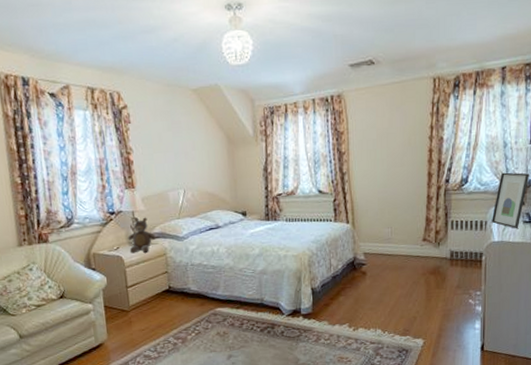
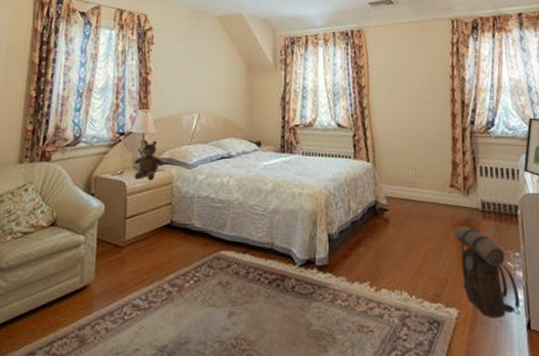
backpack: none [424,273,477,345] -> present [454,226,521,319]

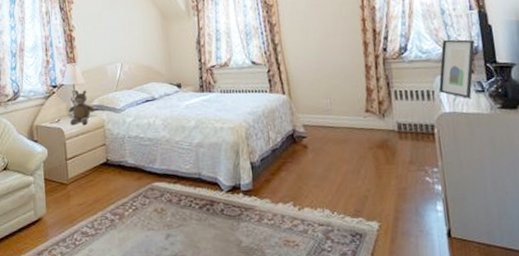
backpack: present [454,226,521,319] -> none [372,147,442,229]

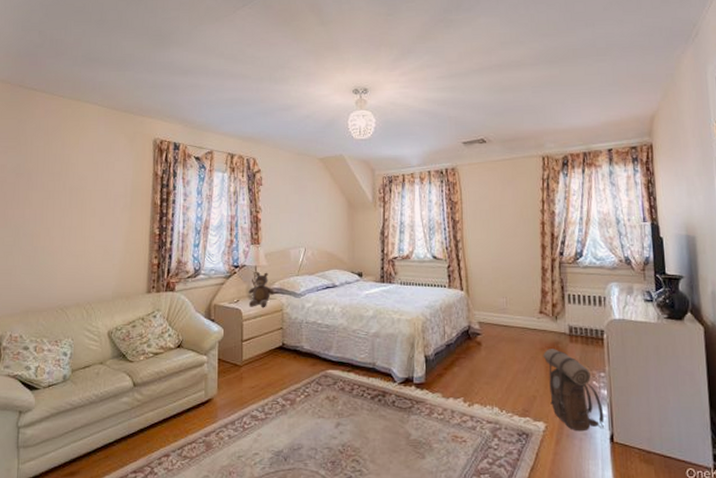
backpack: none [372,147,442,229] -> present [543,349,605,432]
picture frame: present [438,39,475,98] -> none [610,248,647,306]

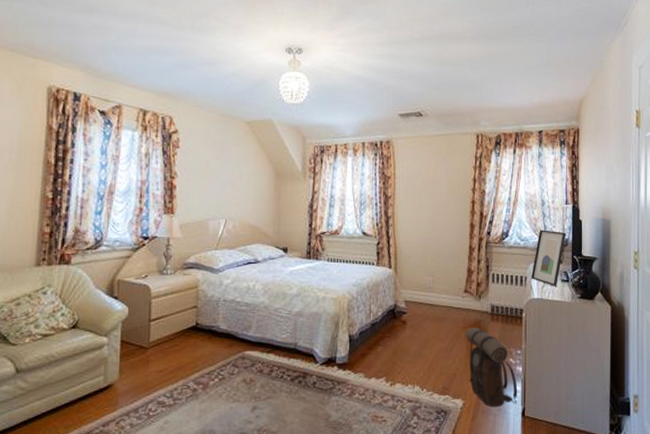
teddy bear: present [248,272,274,307] -> none [158,245,189,283]
picture frame: none [610,248,647,306] -> present [530,230,567,286]

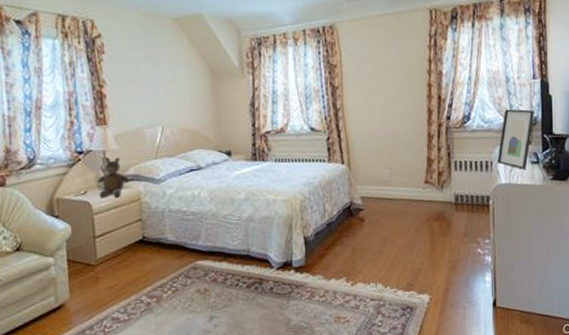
teddy bear: none [158,245,189,283] -> present [97,157,129,199]
backpack: present [465,327,518,408] -> none [428,219,488,300]

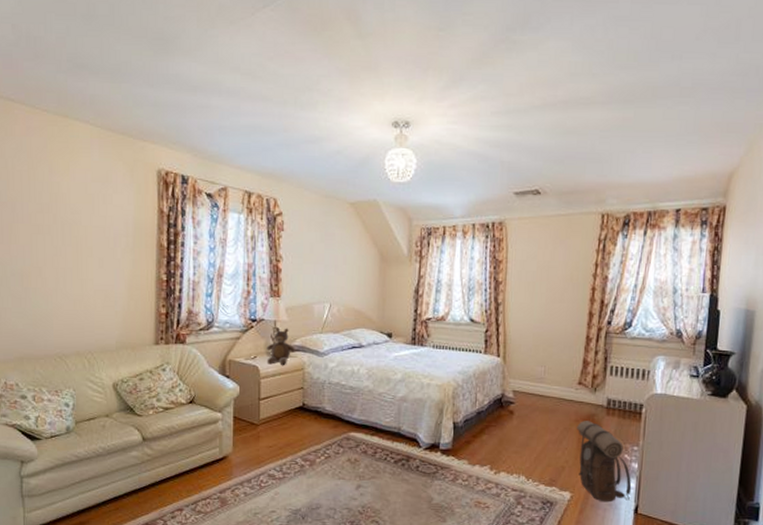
backpack: none [428,219,488,300] -> present [576,421,632,503]
picture frame: present [497,109,535,169] -> none [654,320,701,382]

